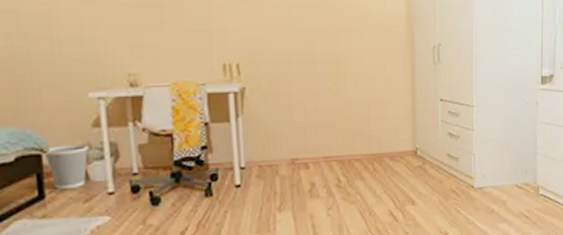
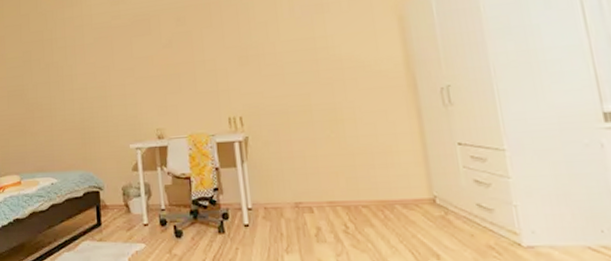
wastebasket: present [43,144,89,189] -> none [101,184,130,219]

